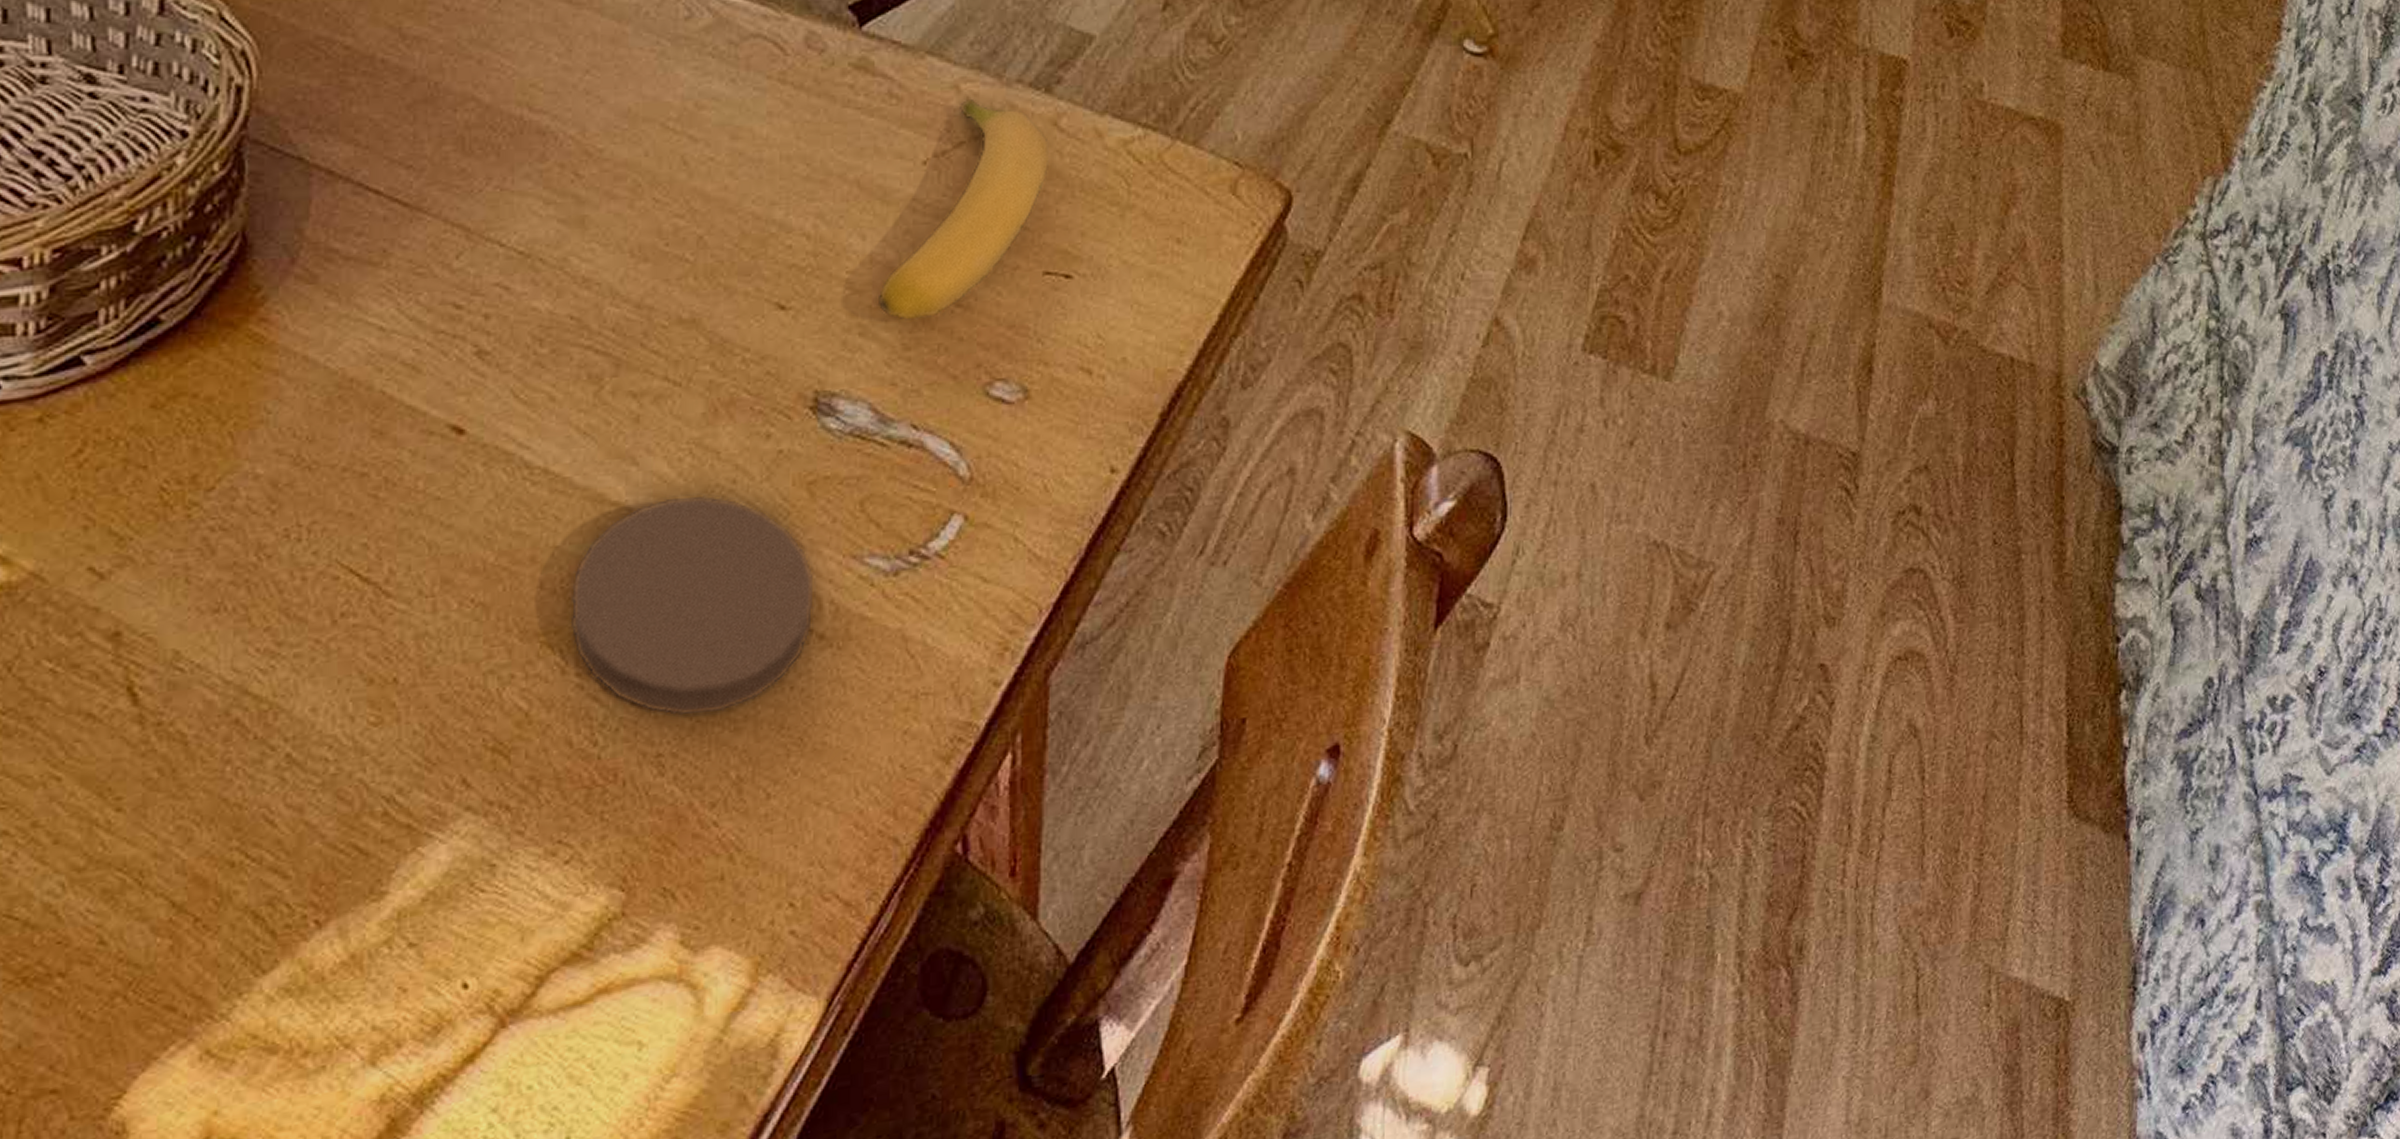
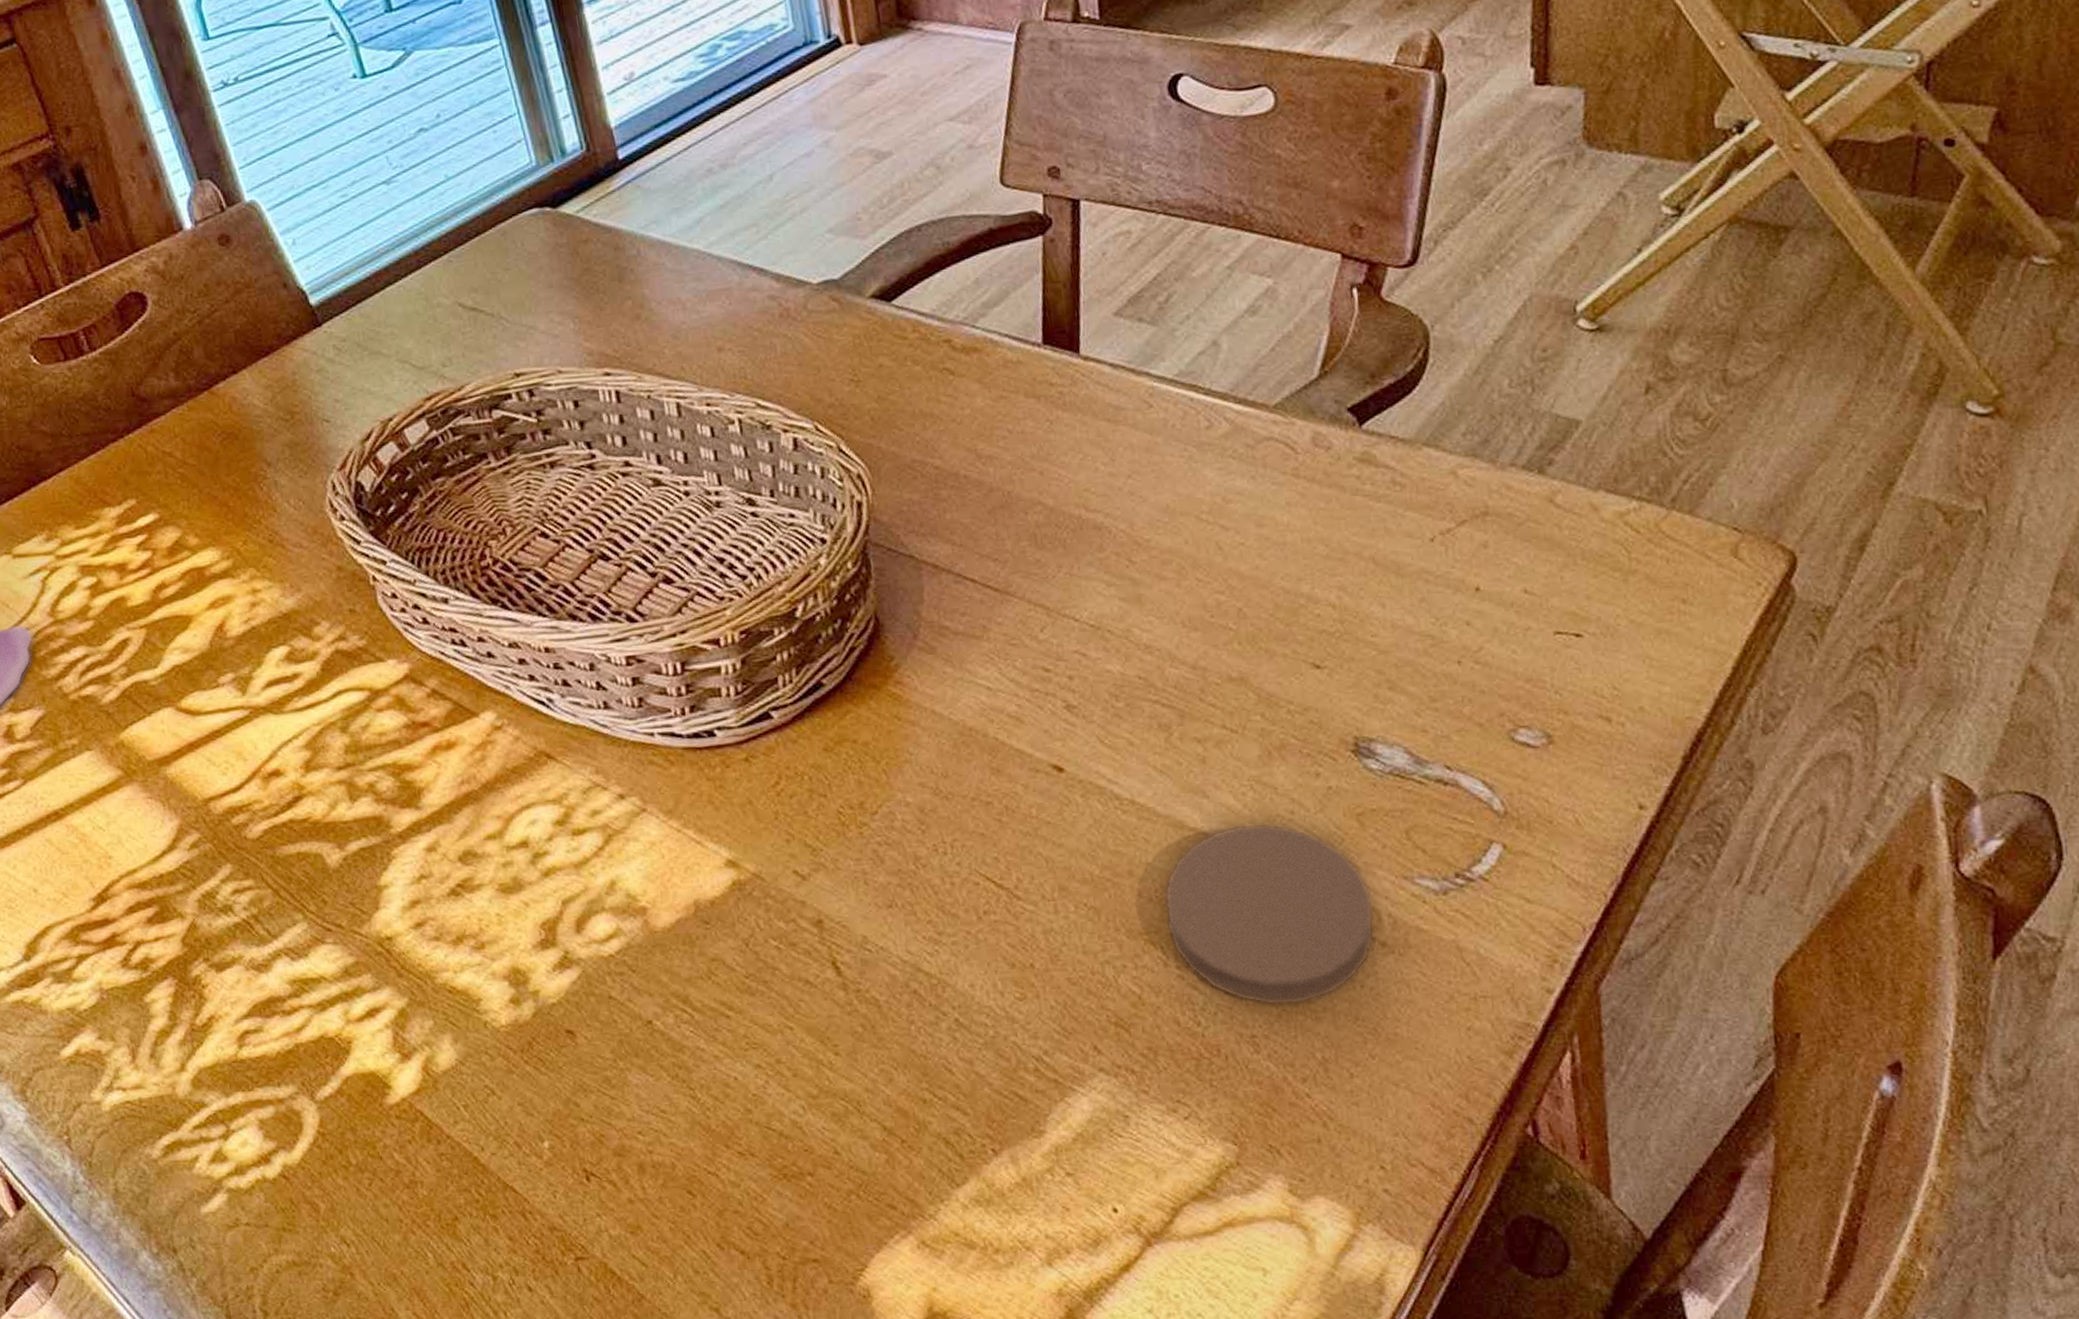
banana: present [877,98,1050,322] -> none [1401,482,1550,677]

